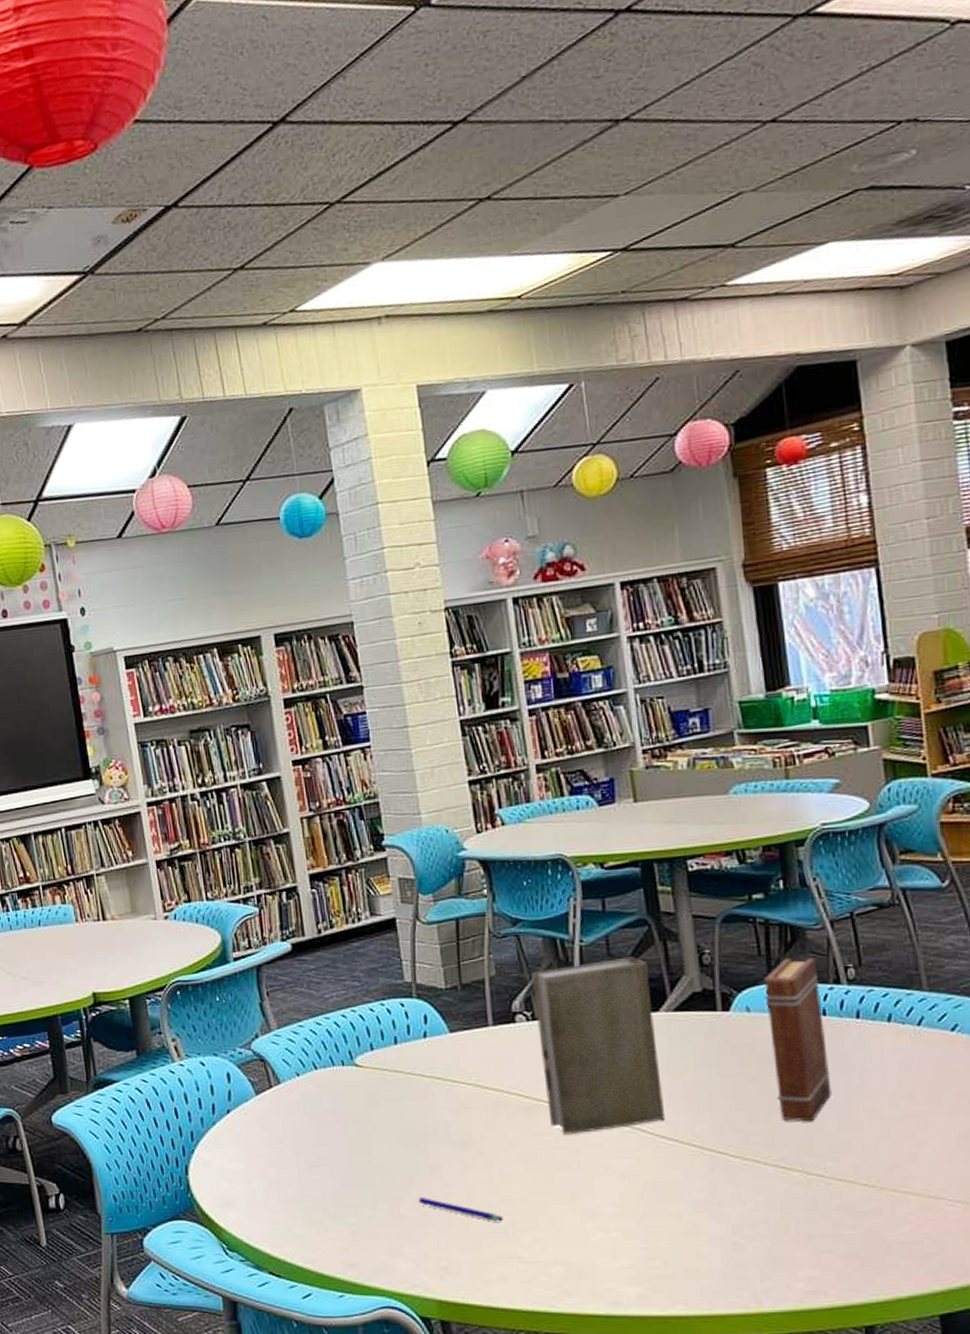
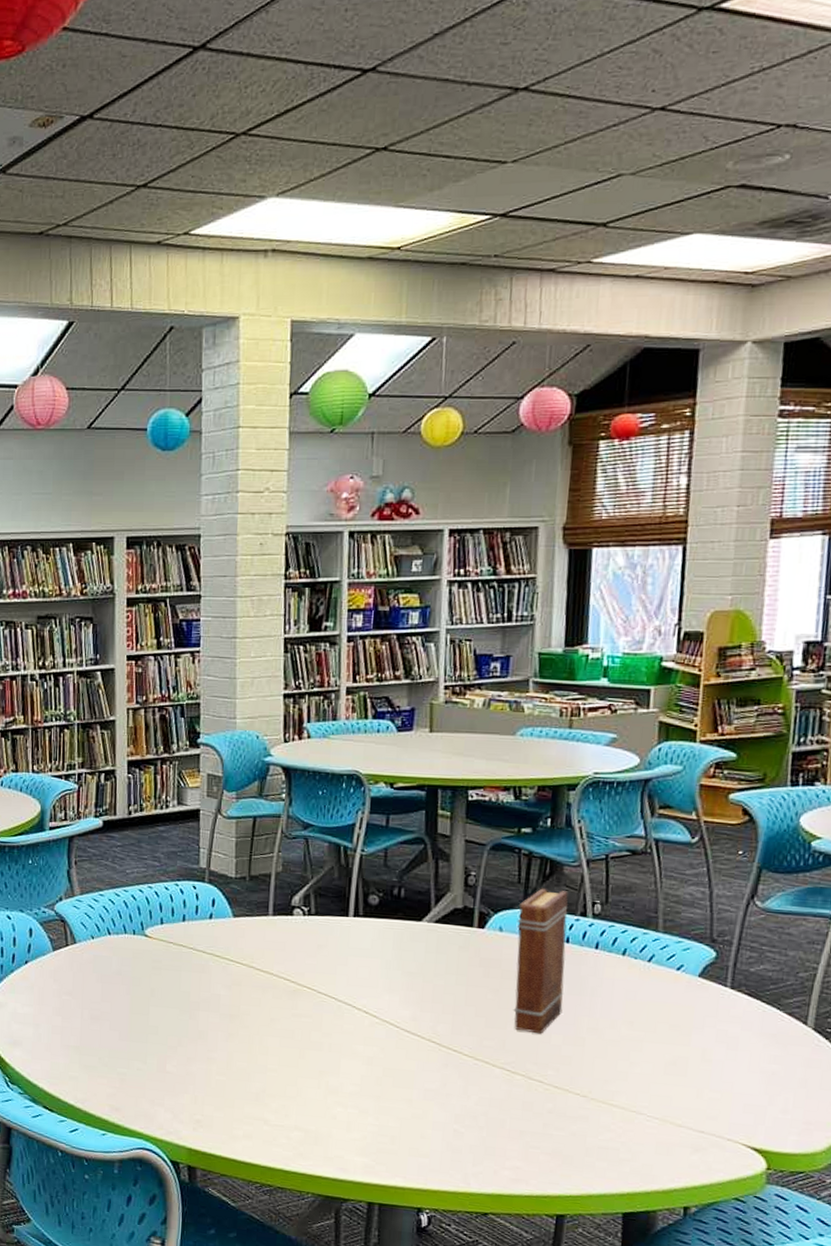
pen: present [419,1198,503,1222] -> none [184,1058,256,1087]
book: present [532,956,666,1135] -> none [310,869,419,1020]

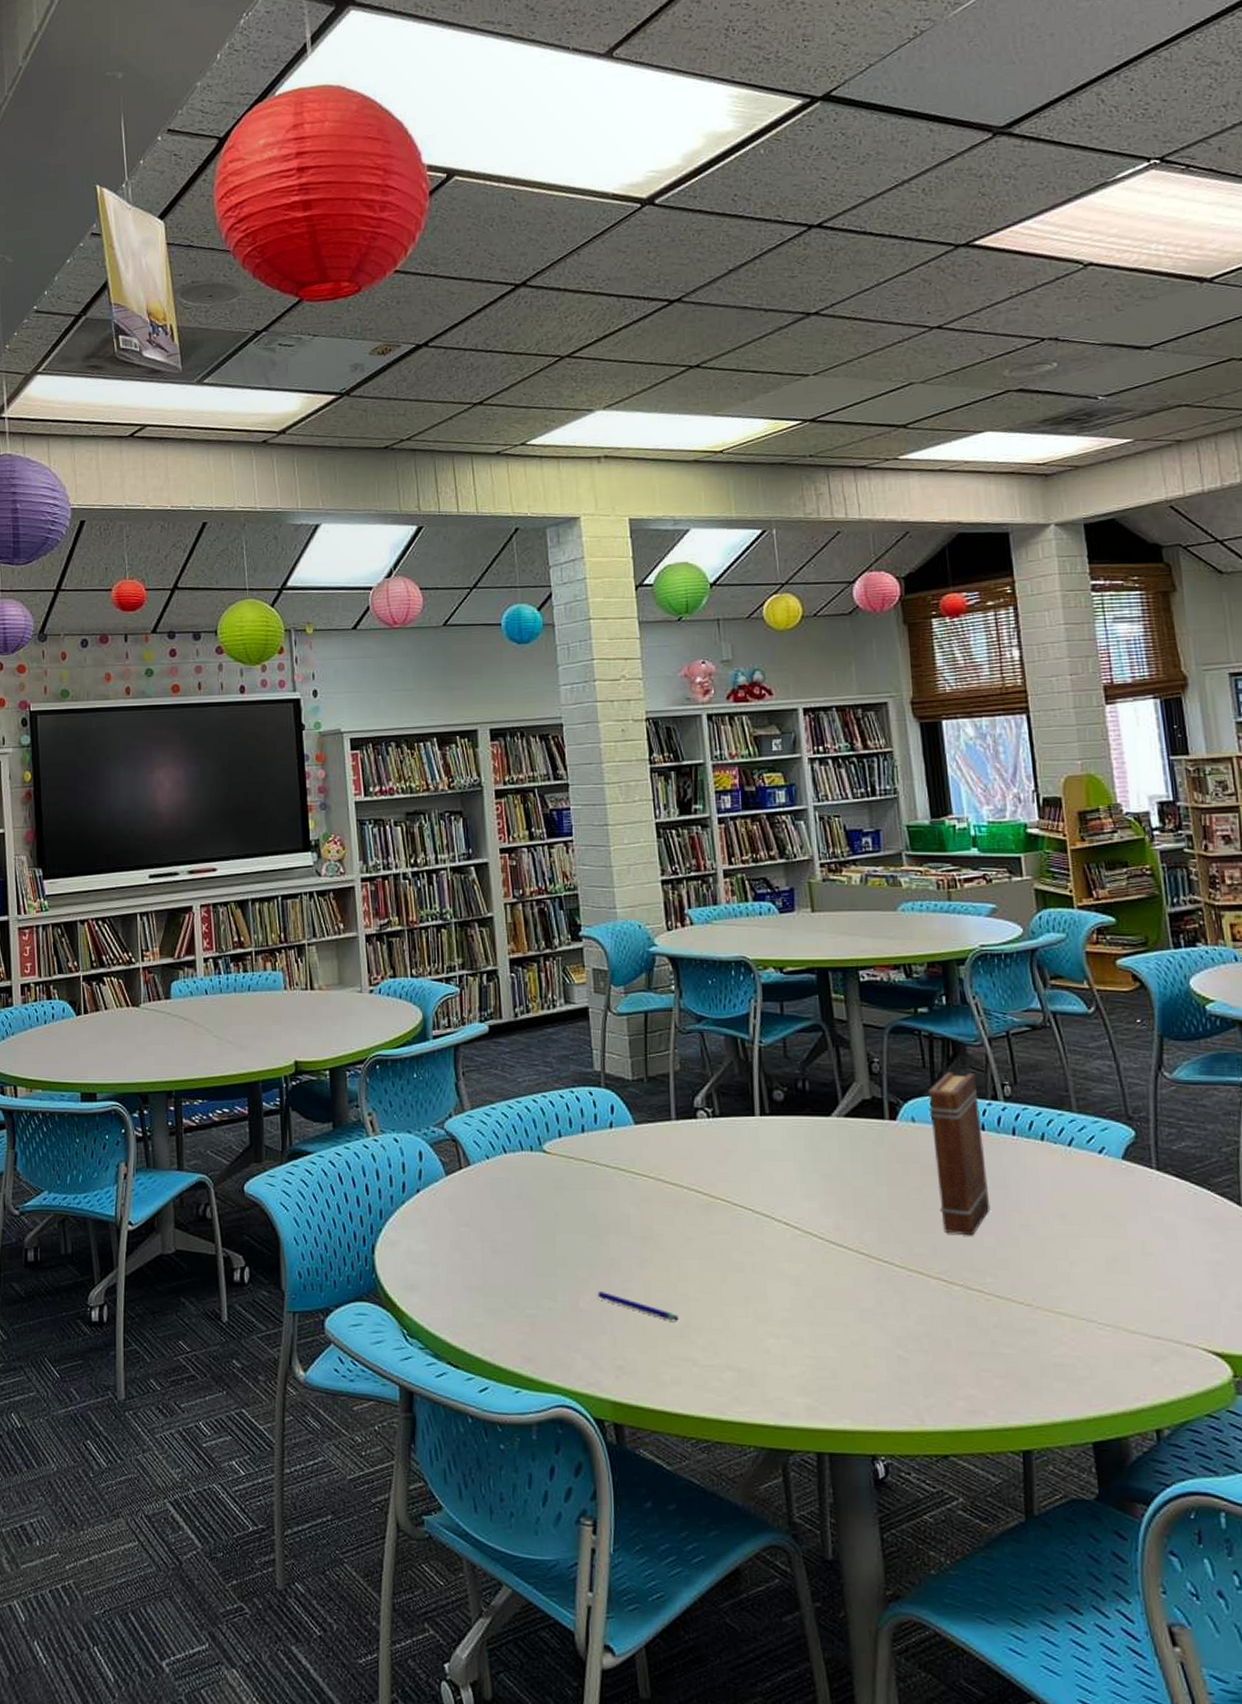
pen: none [184,1058,256,1087] -> present [598,1292,679,1321]

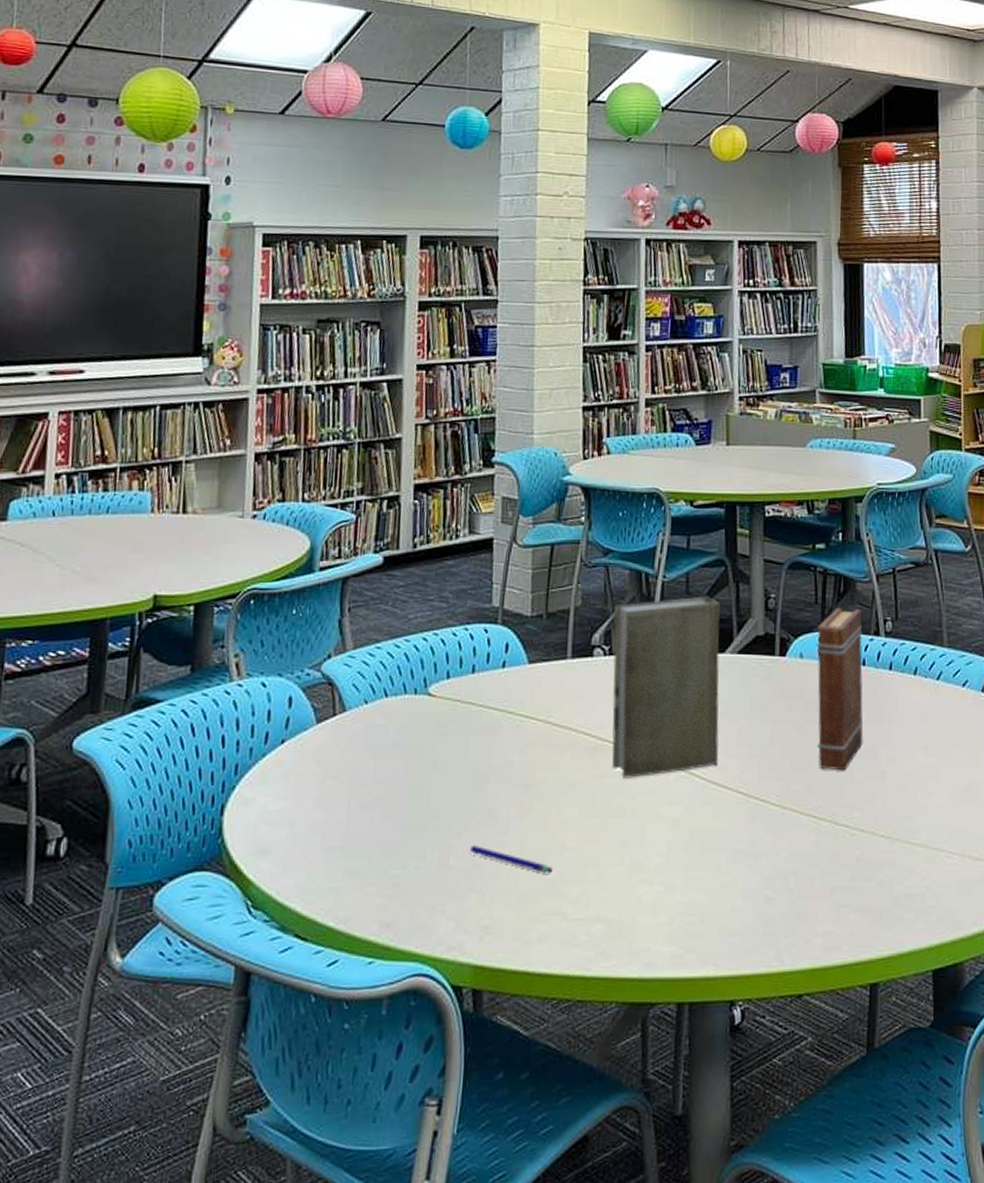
book: none [714,1060,836,1235] -> present [611,596,720,778]

